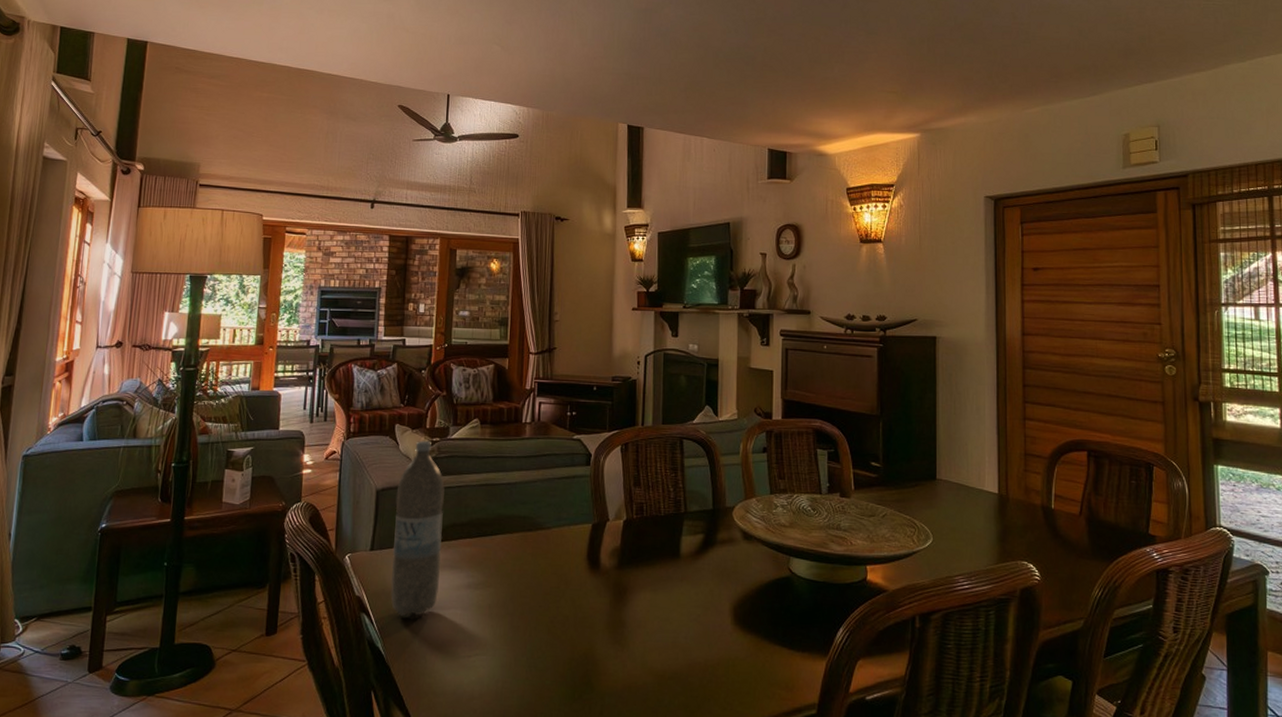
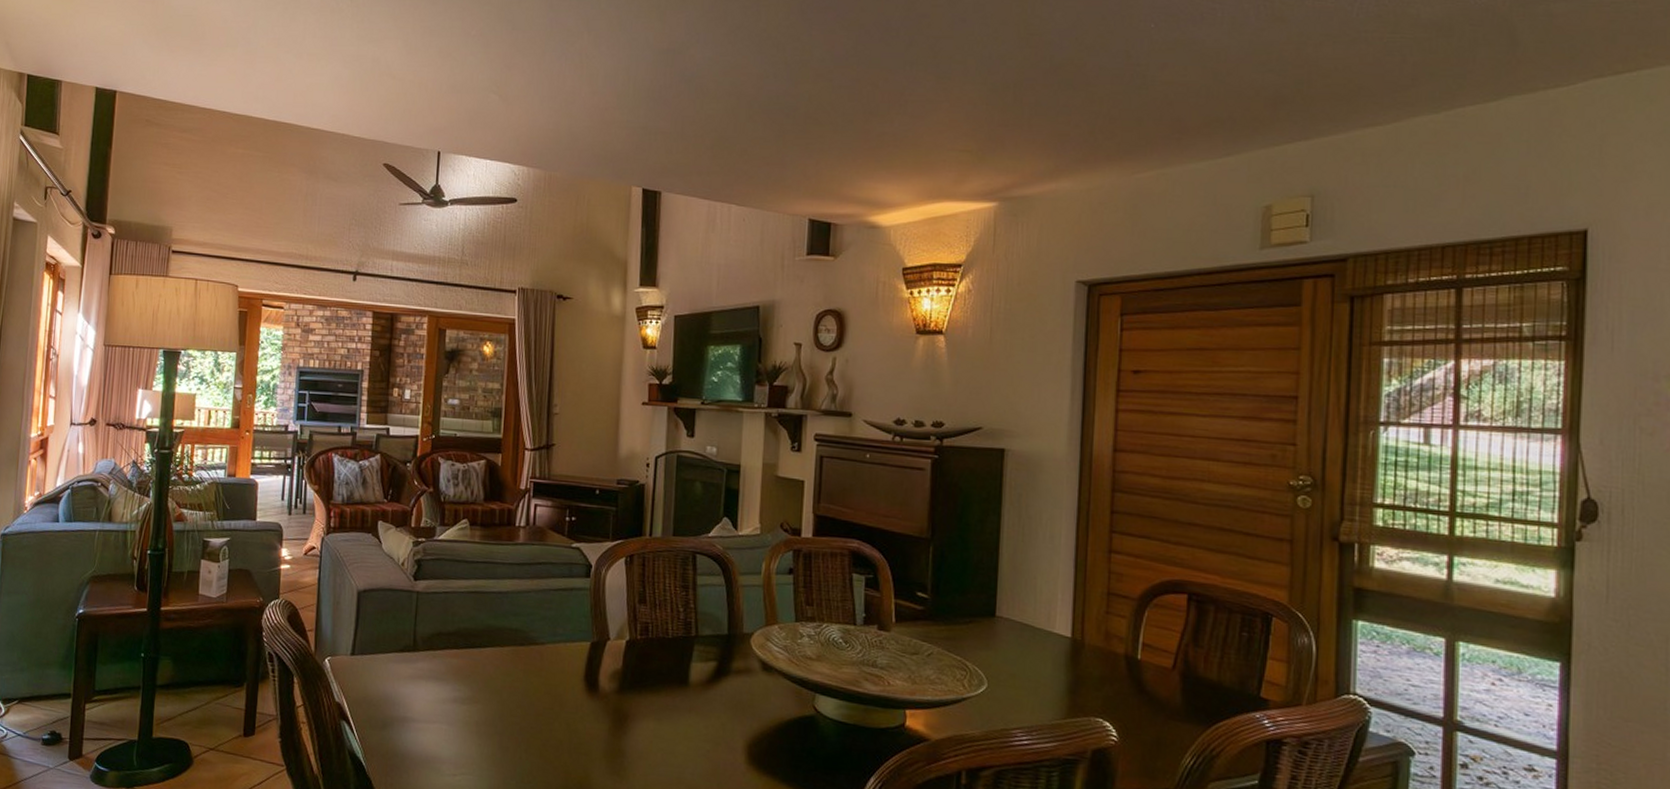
water bottle: present [390,440,445,616] -> none [372,540,431,727]

